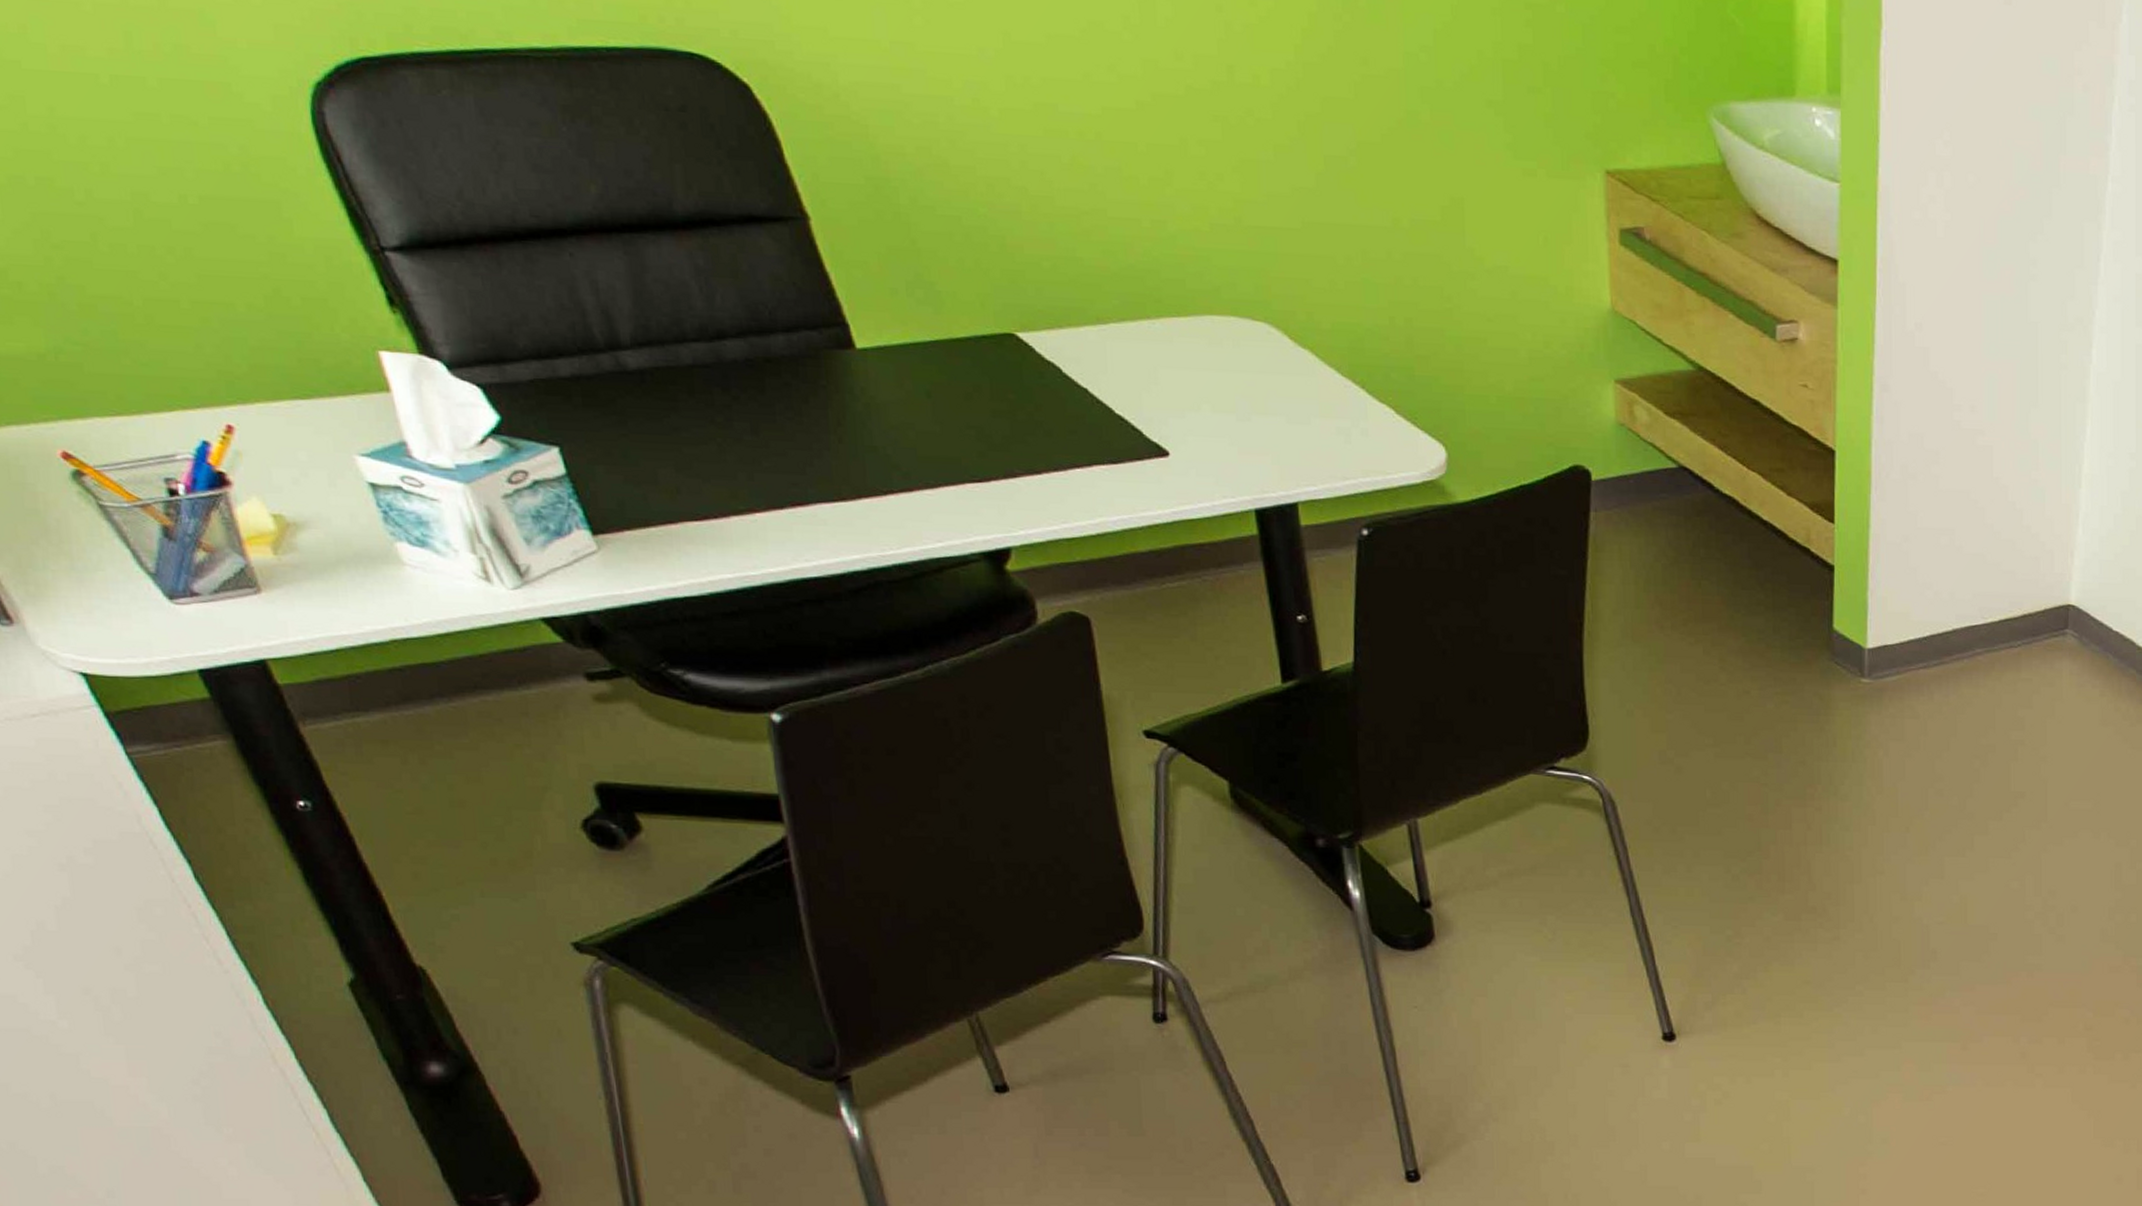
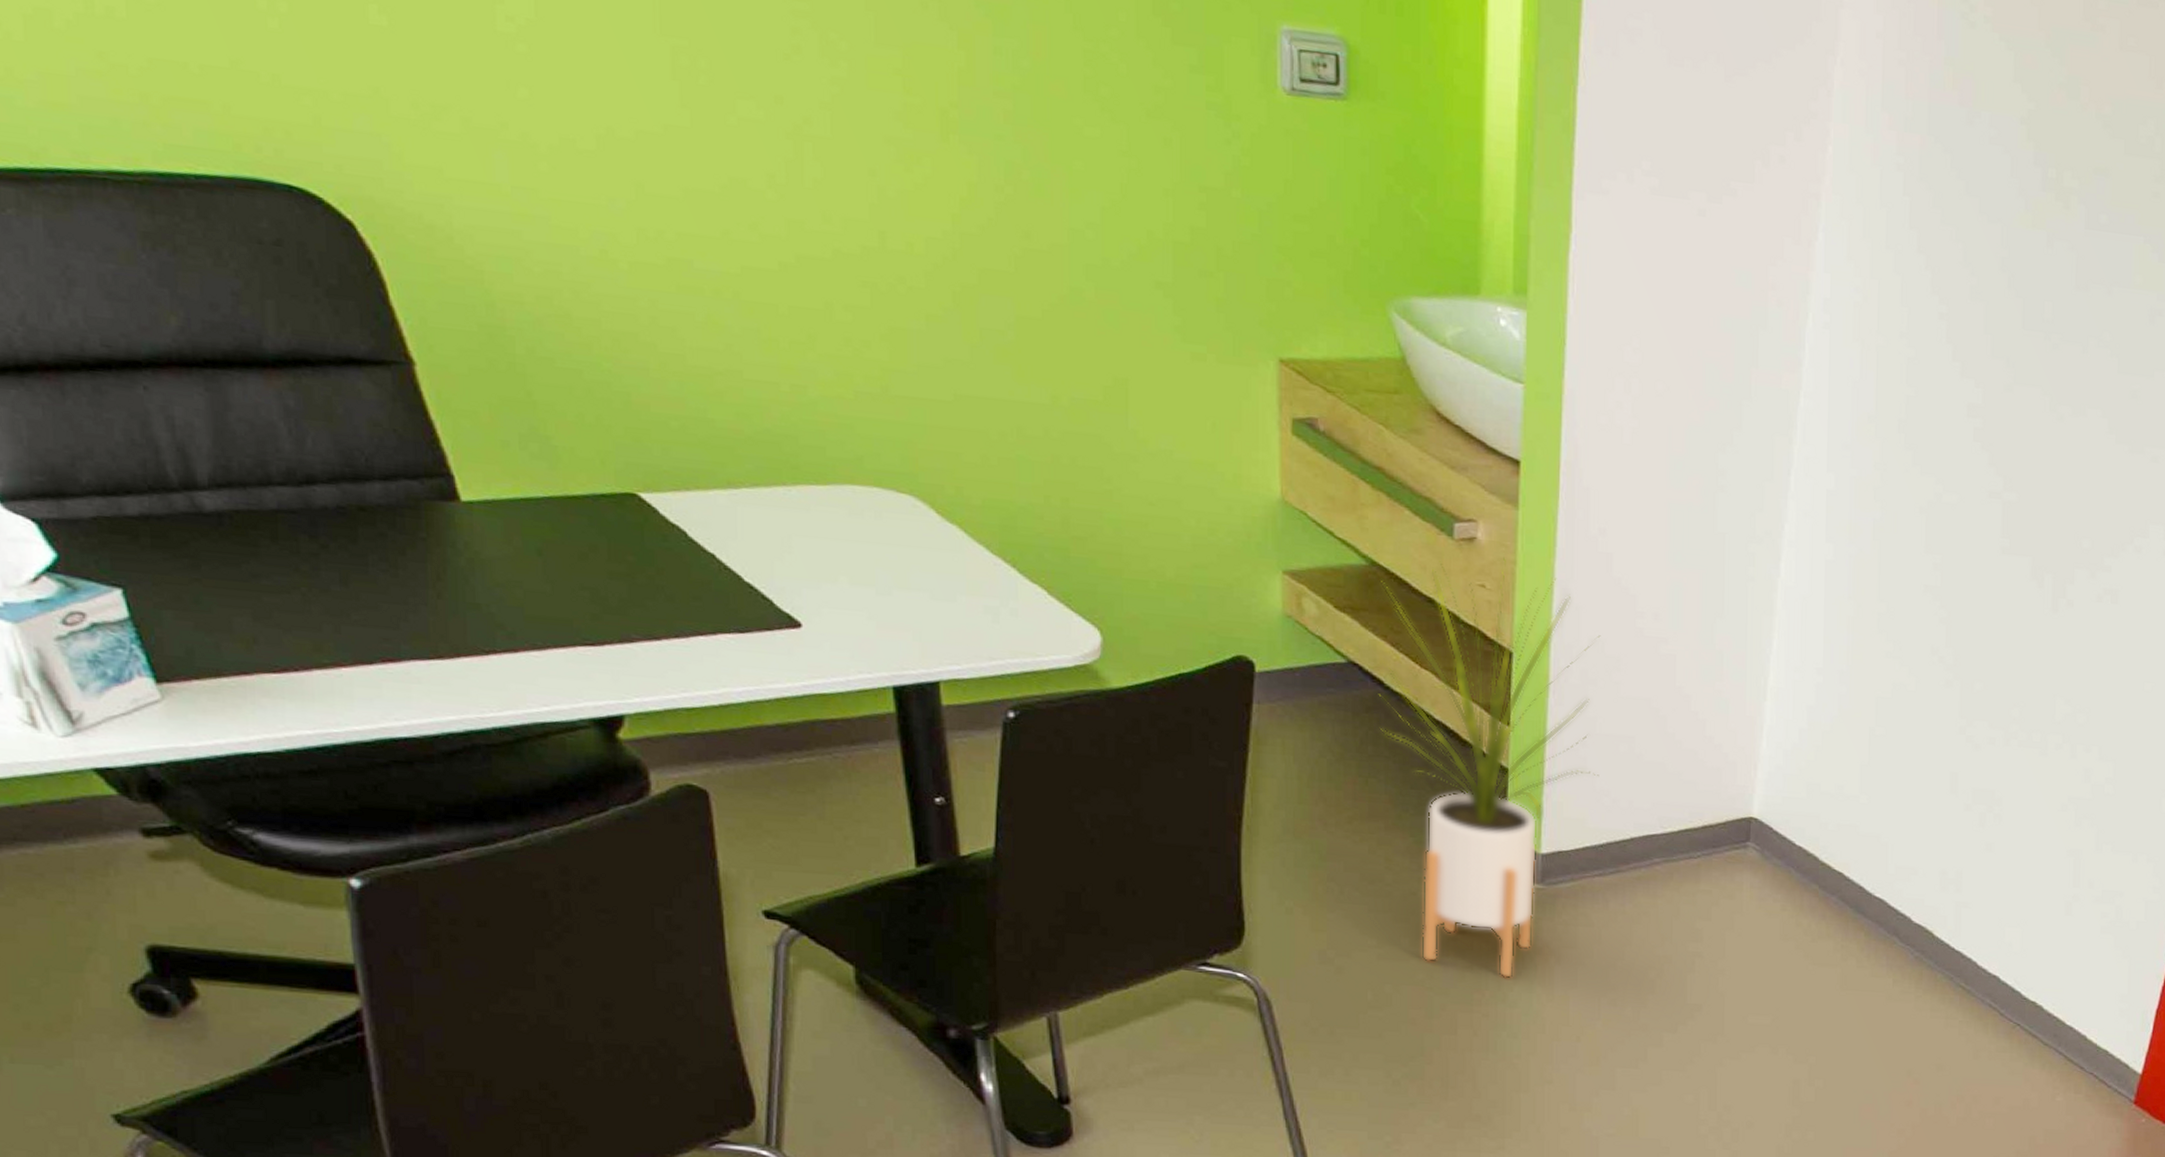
house plant: none [1708,356,1922,773] -> present [1378,556,1601,979]

